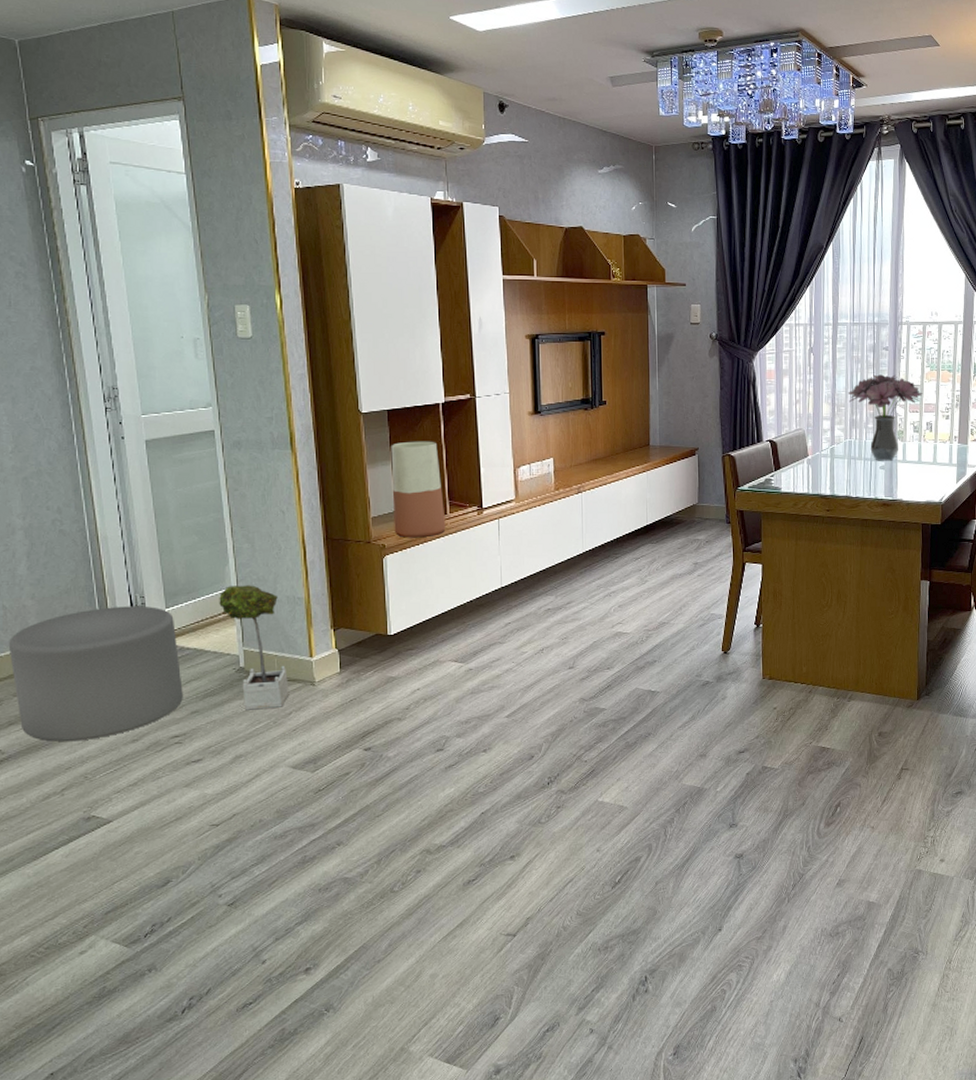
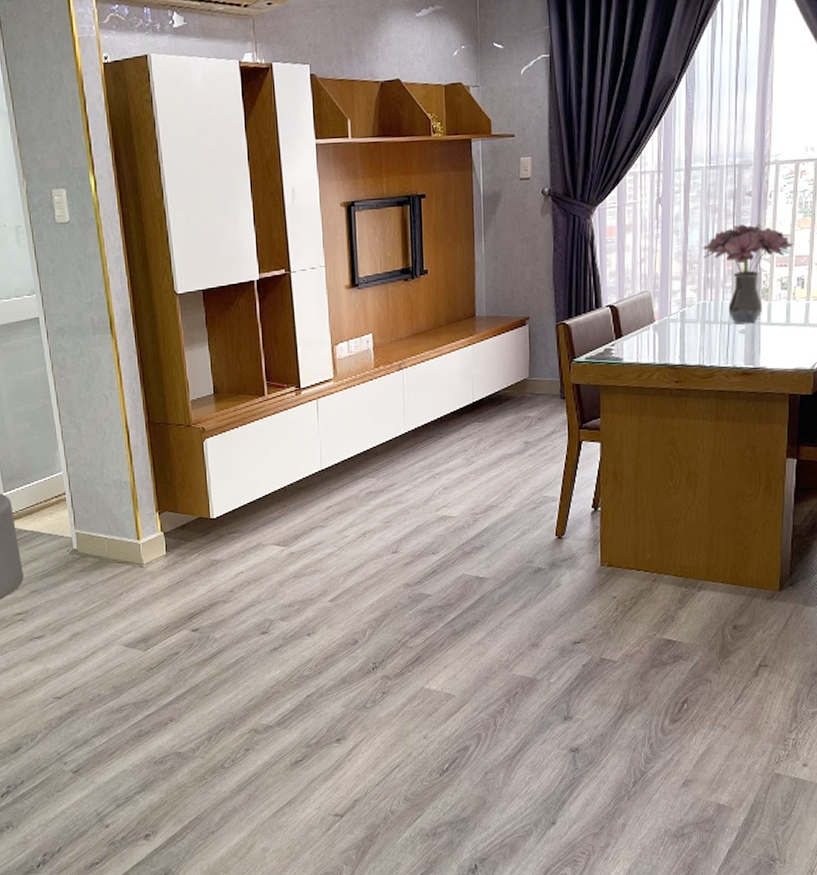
potted tree: present [219,585,290,710] -> none [51,469,120,590]
vase: present [391,441,446,538] -> none [207,320,264,421]

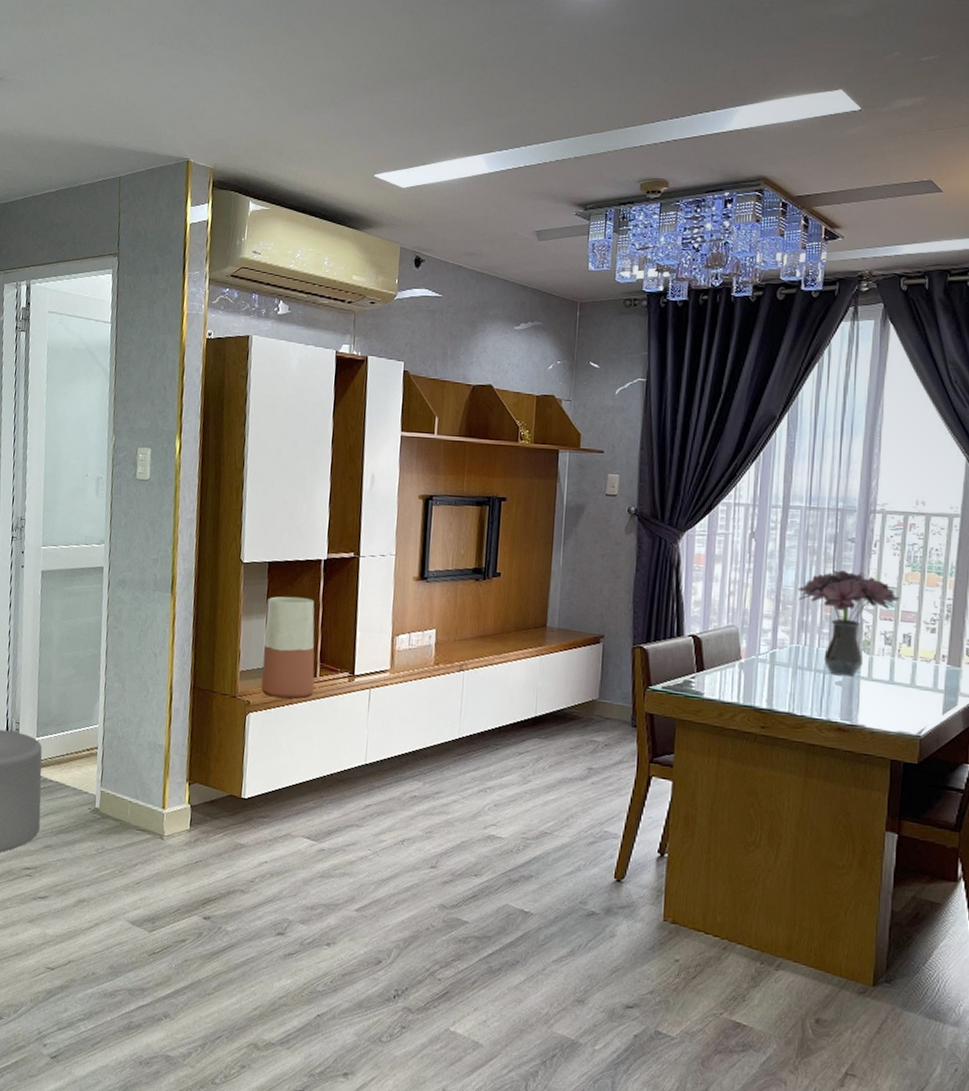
vase: none [207,320,264,421] -> present [261,596,315,699]

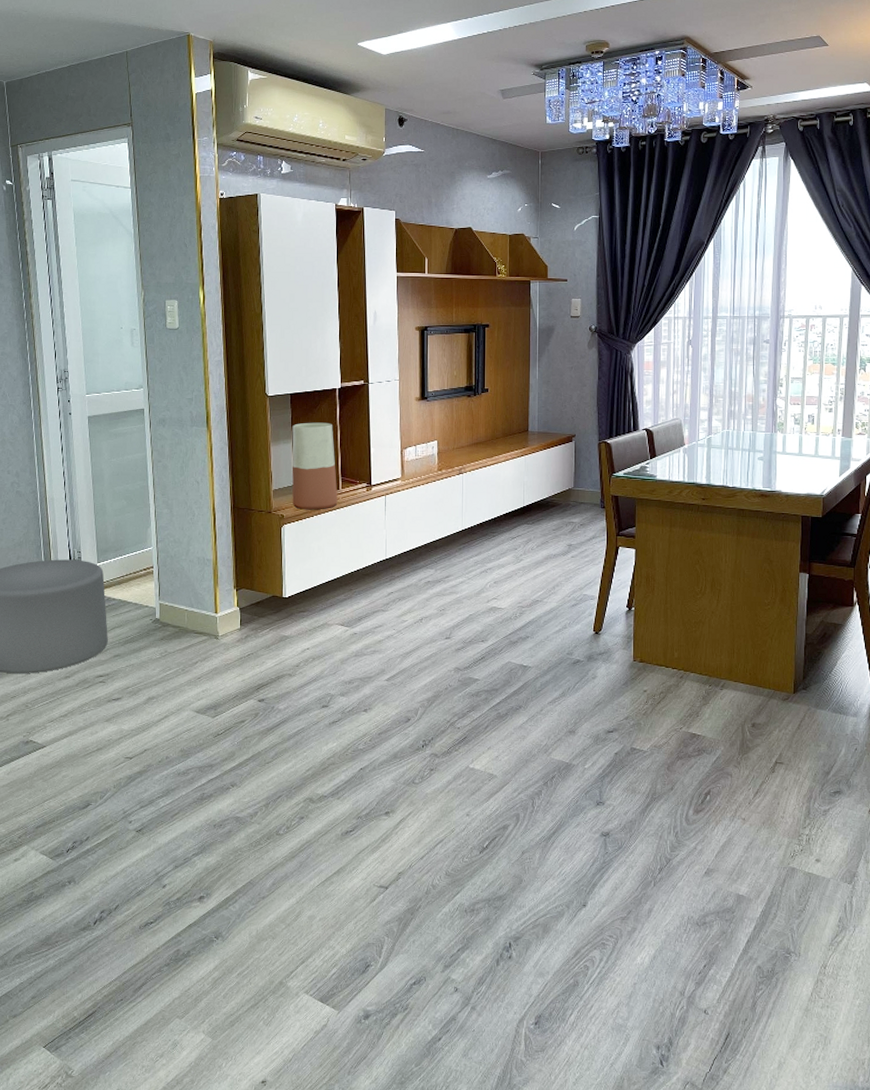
flower arrangement: present [797,570,900,677] -> none [726,367,805,452]

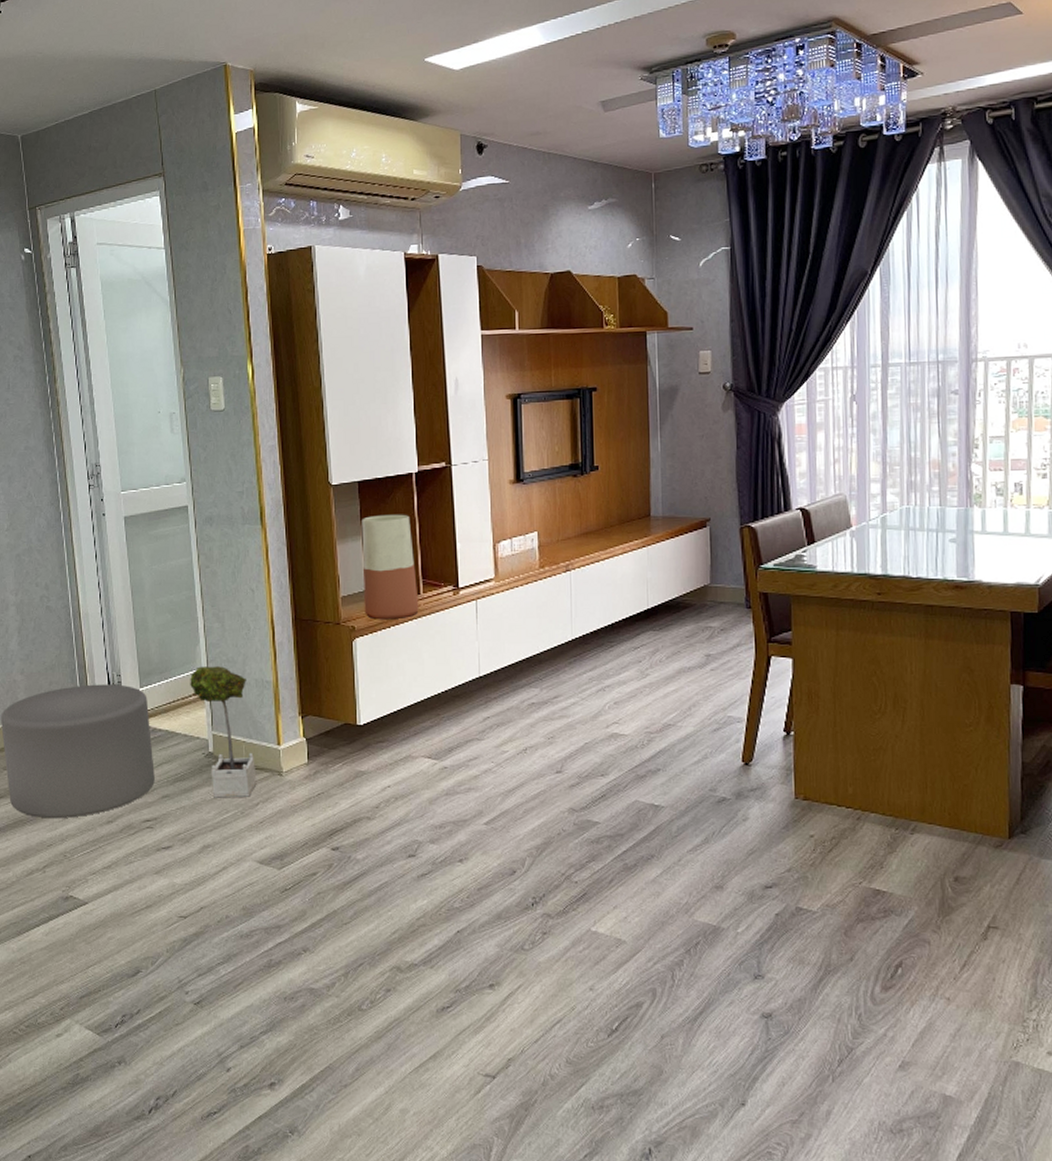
potted tree: none [141,546,196,657] -> present [190,666,257,798]

